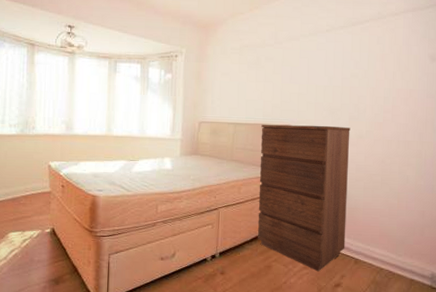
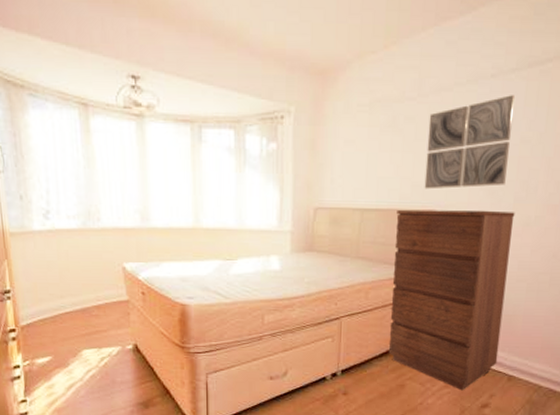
wall art: none [281,44,345,110] -> present [424,95,516,190]

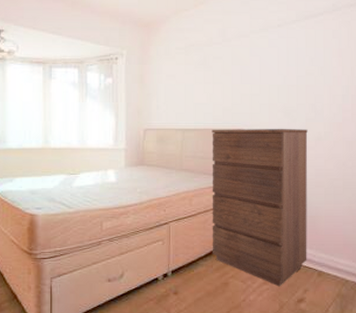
wall art: present [424,95,516,190] -> none [232,39,298,112]

